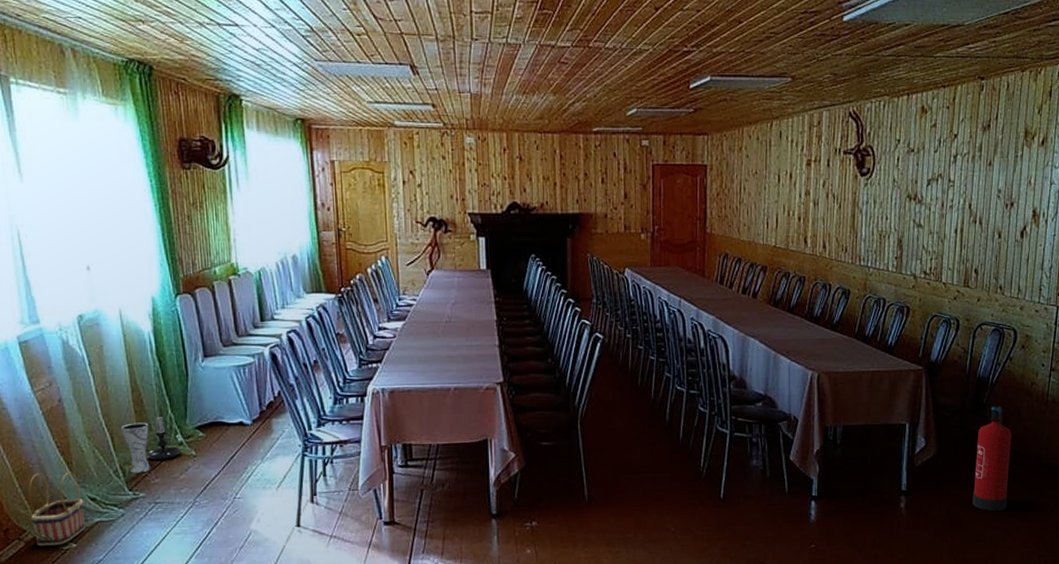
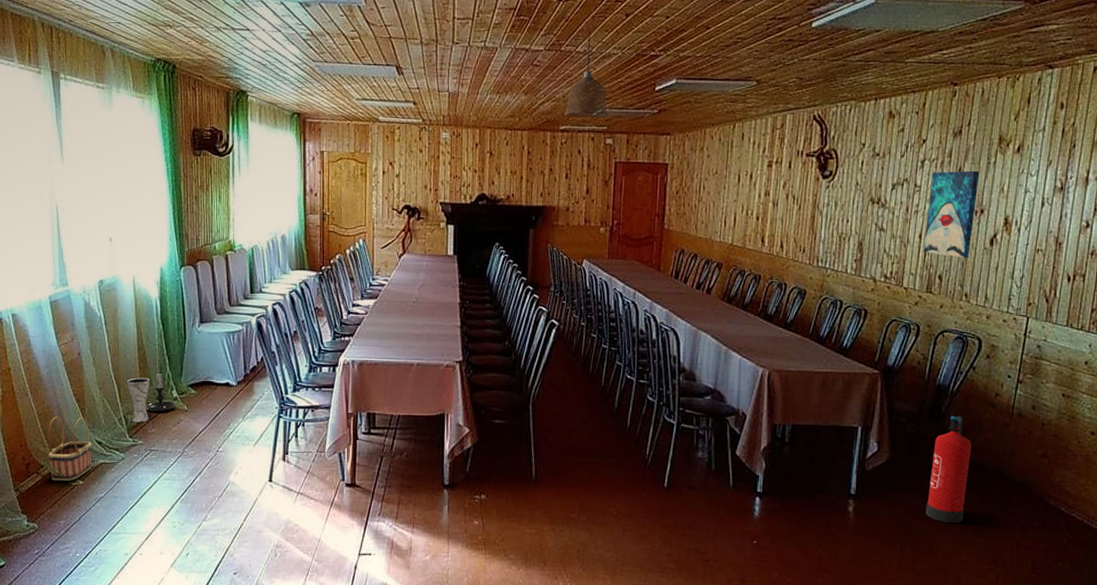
pendant lamp: none [597,26,642,118] -> present [564,31,608,118]
wall art: none [959,164,1008,251] -> present [923,170,980,258]

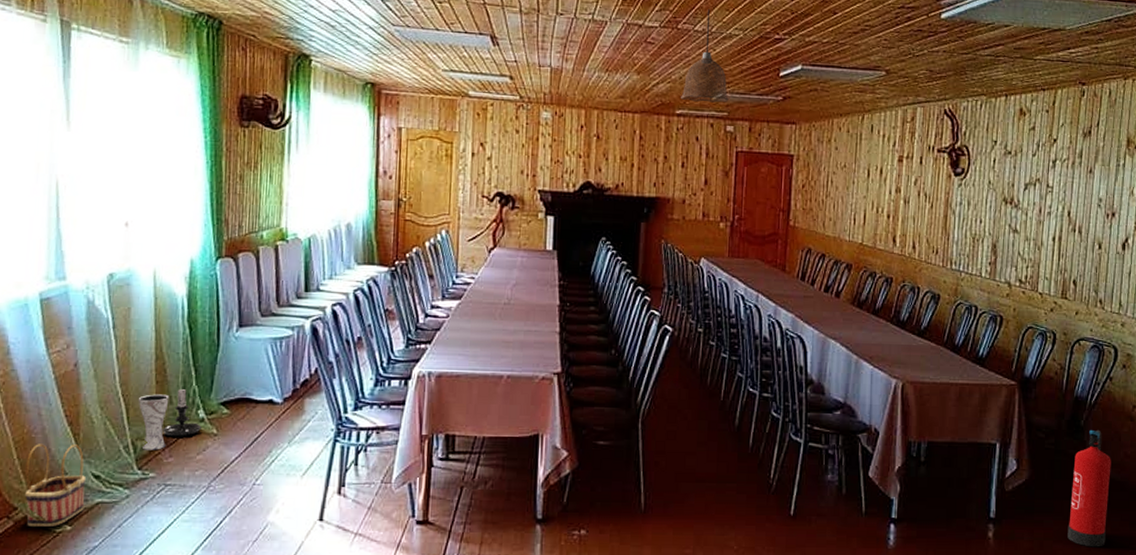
wall art: present [923,170,980,258] -> none [1057,172,1110,263]

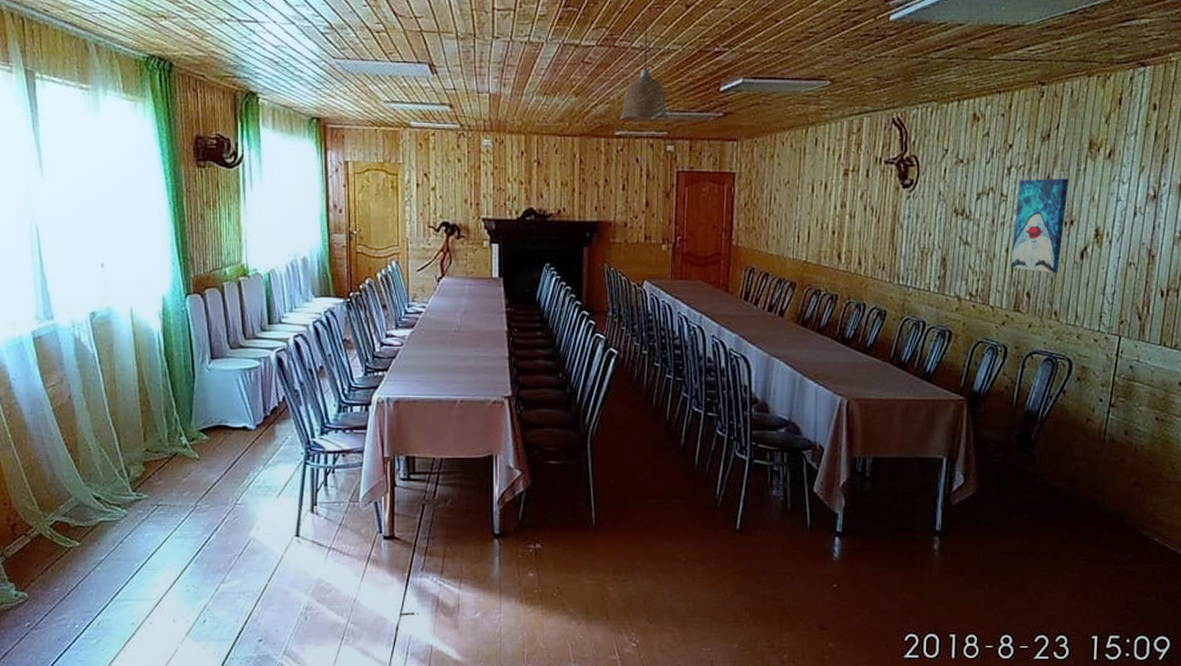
basket: present [25,444,85,527] -> none [36,469,90,543]
vase: present [139,394,169,450] -> none [128,423,155,474]
candle holder: present [163,387,202,437] -> none [151,416,185,462]
wall art: none [1057,172,1110,263] -> present [1010,178,1069,274]
fire extinguisher: present [1067,429,1111,547] -> none [1015,443,1062,559]

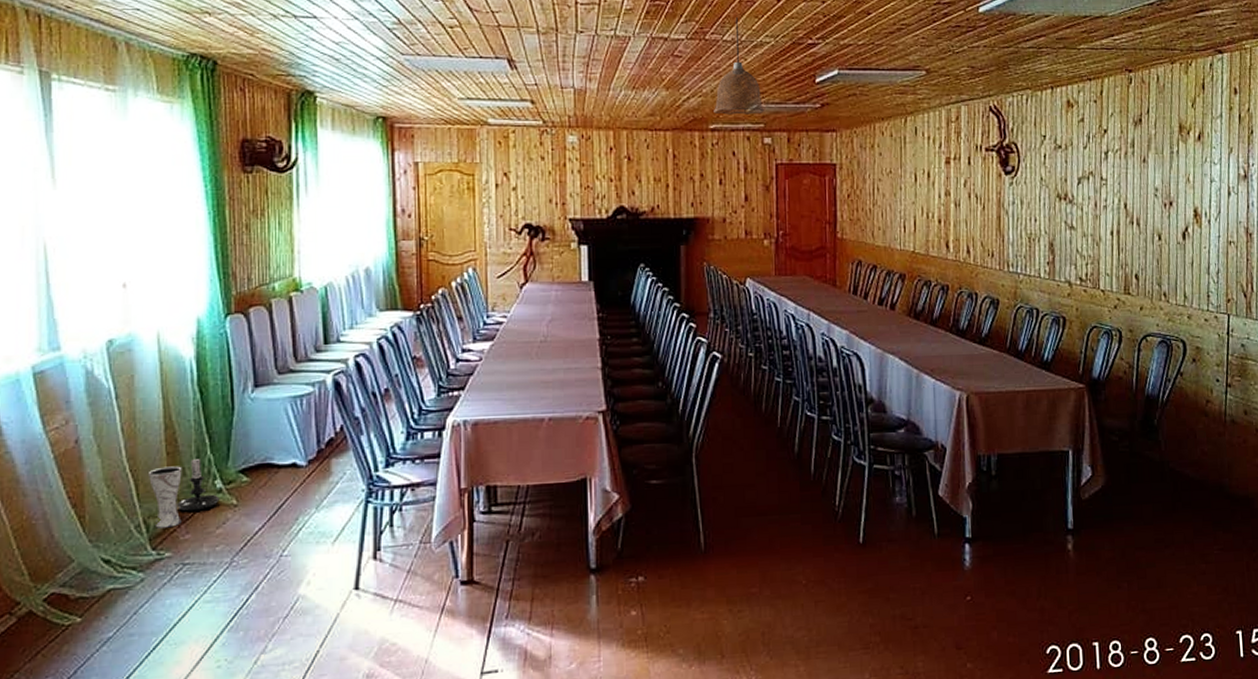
vase: none [128,423,155,474] -> present [149,466,182,528]
candle holder: none [151,416,185,462] -> present [177,456,220,512]
wall art: present [1010,178,1069,274] -> none [1116,161,1164,255]

